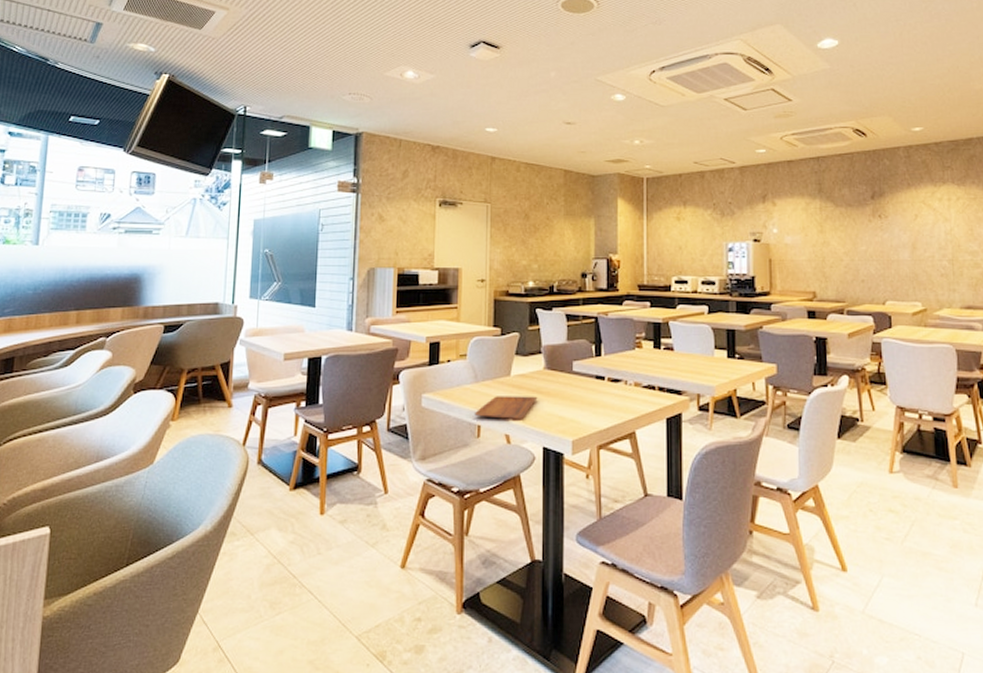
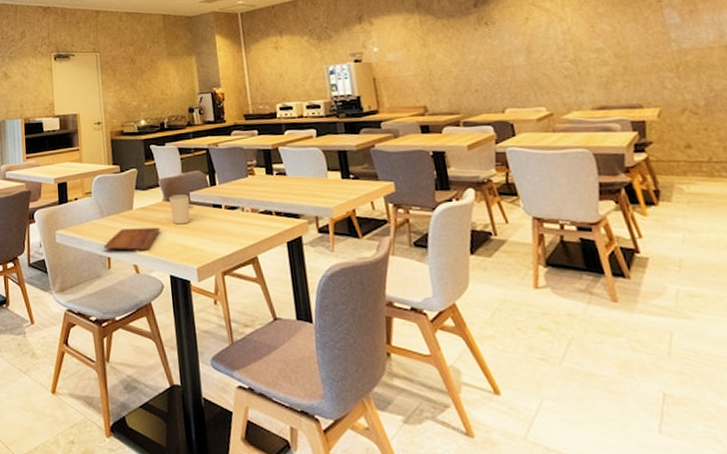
cup: none [550,363,575,395] -> present [169,194,194,225]

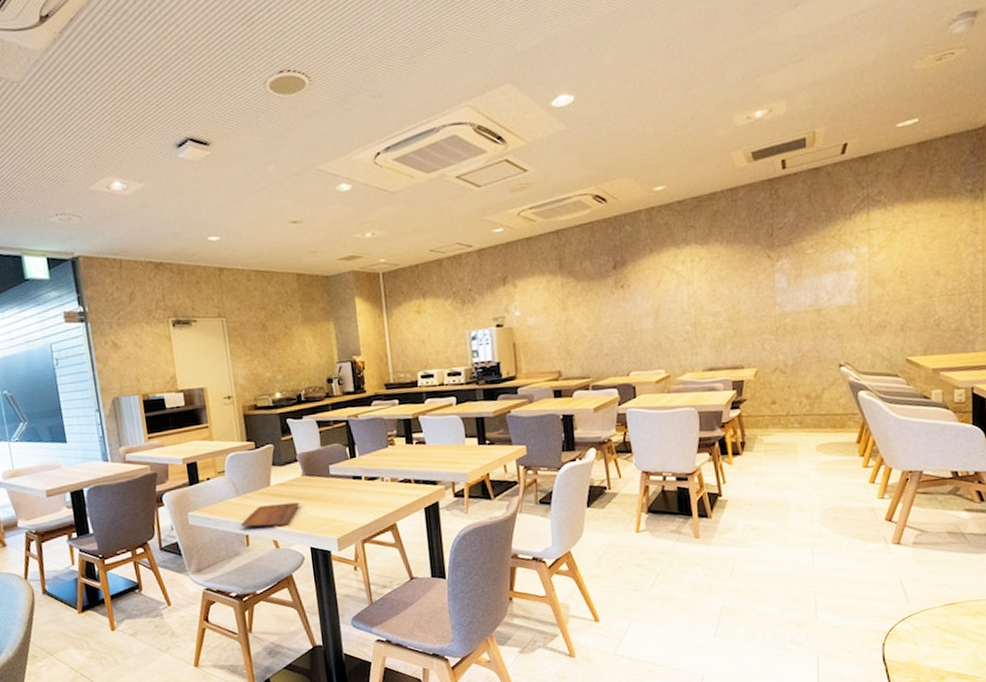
cup: present [169,194,194,225] -> none [308,467,334,498]

